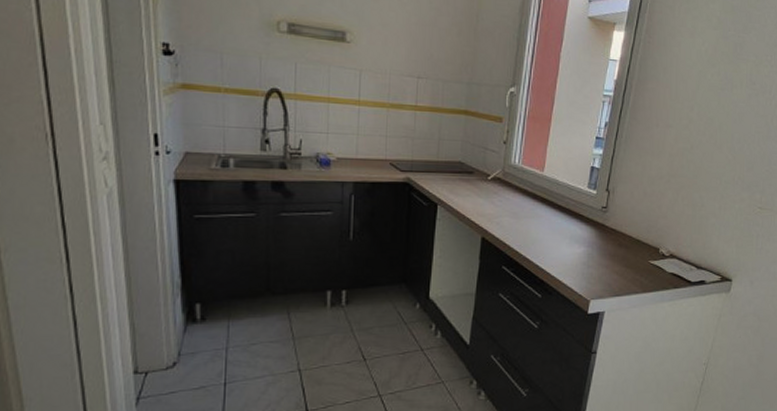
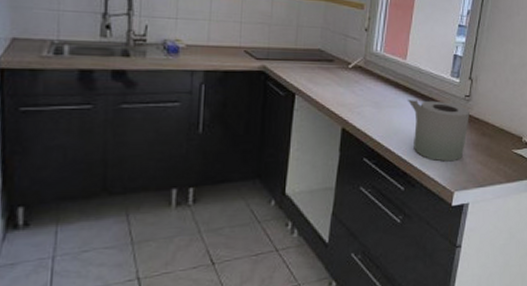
toilet paper roll: none [545,210,606,271] -> present [408,99,470,162]

